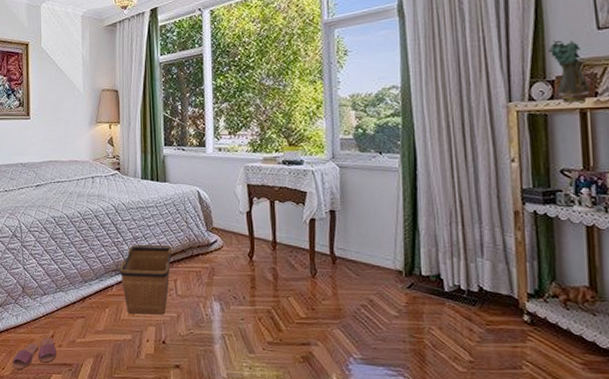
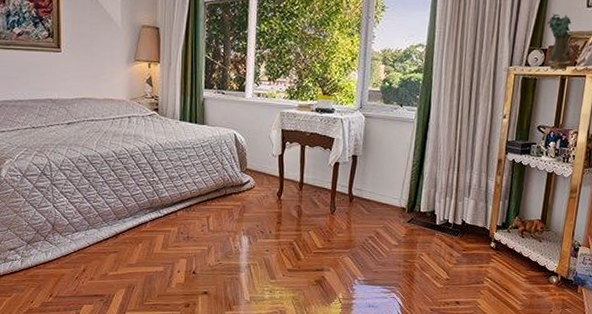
slippers: present [12,337,56,369] -> none [41,271,87,302]
bicycle basket: present [120,244,173,315] -> none [155,183,207,249]

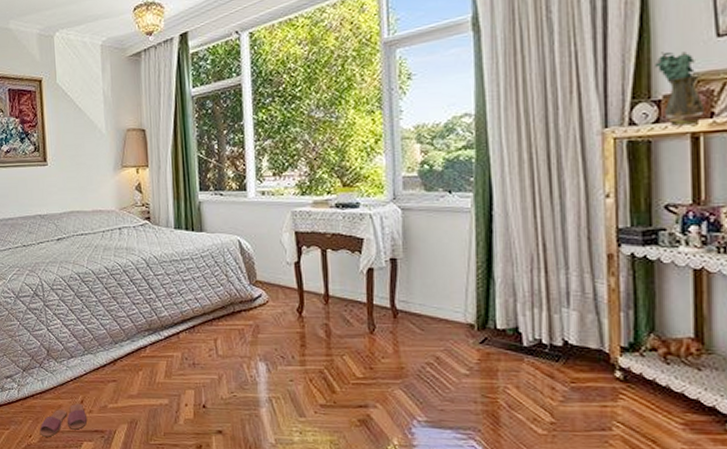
slippers: none [41,271,87,302] -> present [39,403,87,437]

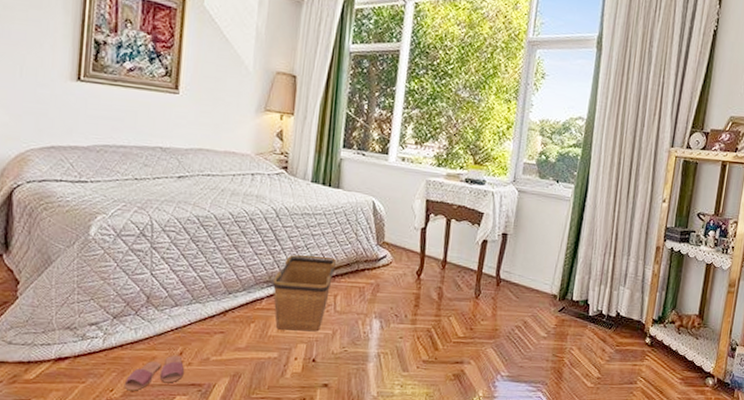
bicycle basket: none [153,300,212,377] -> present [273,255,337,332]
vase: present [655,51,704,126] -> none [709,96,734,156]

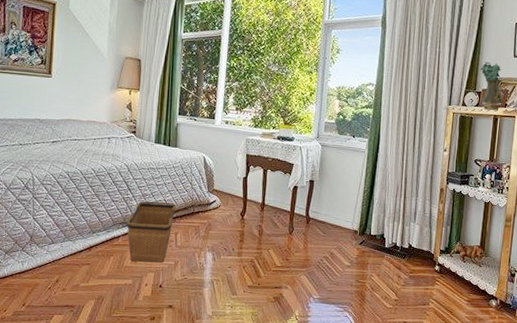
slippers: present [124,355,184,391] -> none [14,282,60,311]
vase: none [709,96,734,156] -> present [481,61,503,111]

